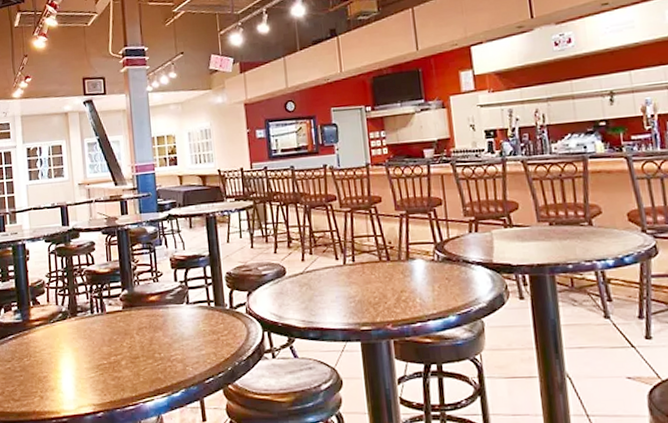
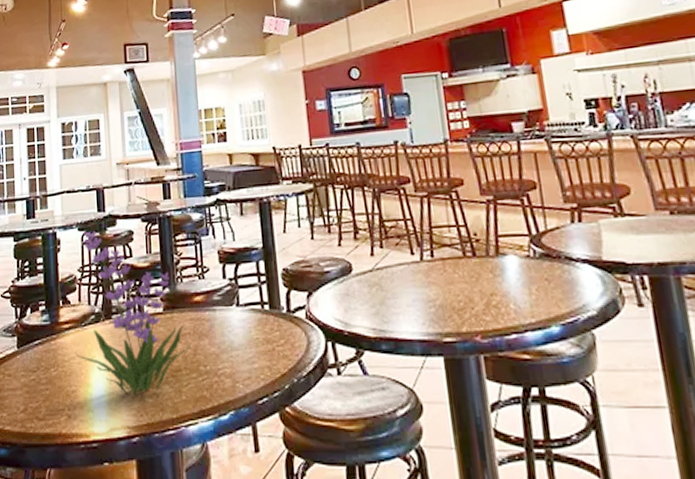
plant: none [45,242,148,379] -> present [75,230,192,395]

